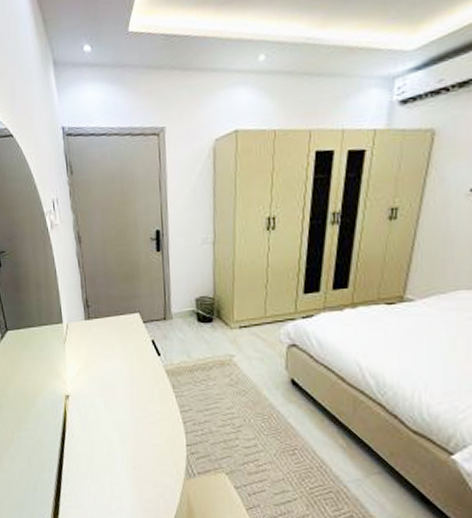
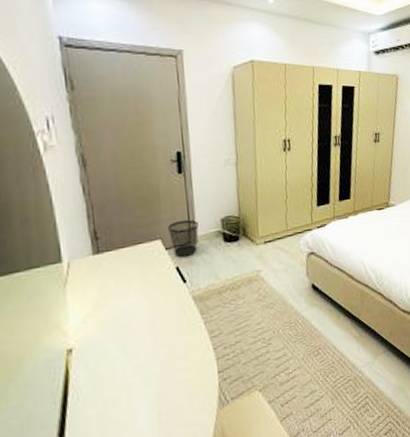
wastebasket: none [146,296,174,331] -> present [168,219,199,257]

